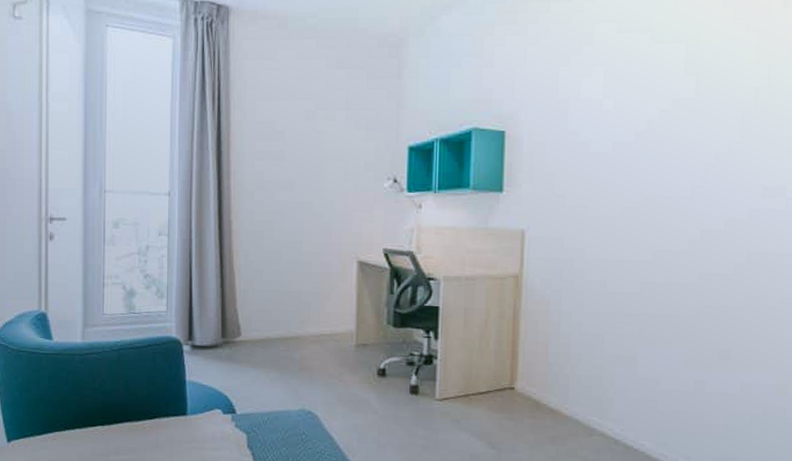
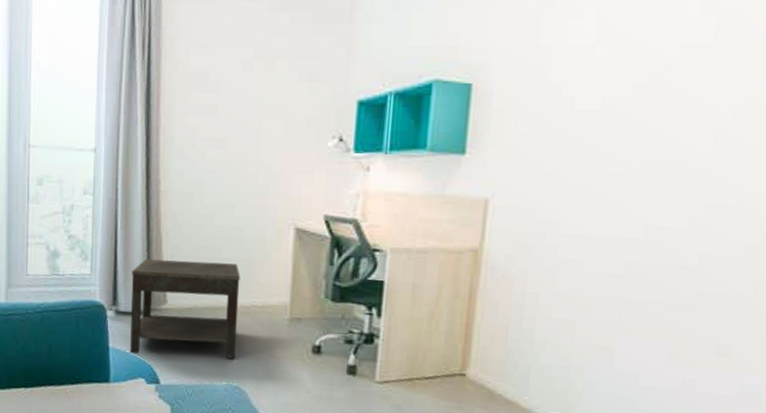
side table: none [206,294,309,386] -> present [130,259,240,359]

